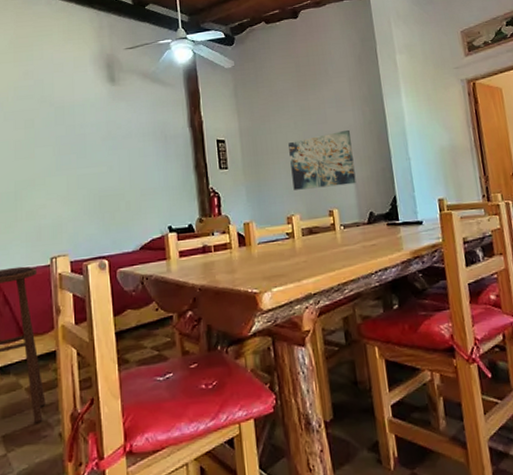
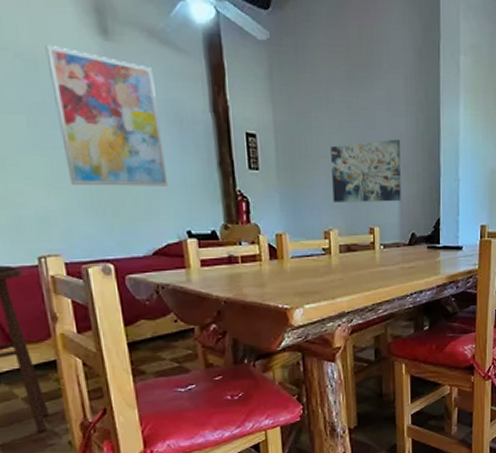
wall art: none [71,94,153,196] -> present [45,44,167,186]

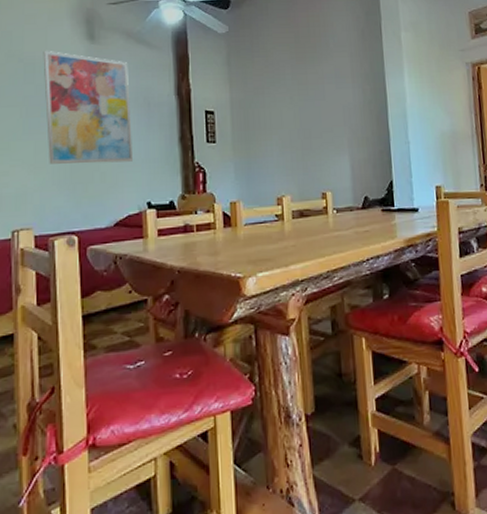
wall art: present [331,139,401,202] -> none [283,108,352,170]

